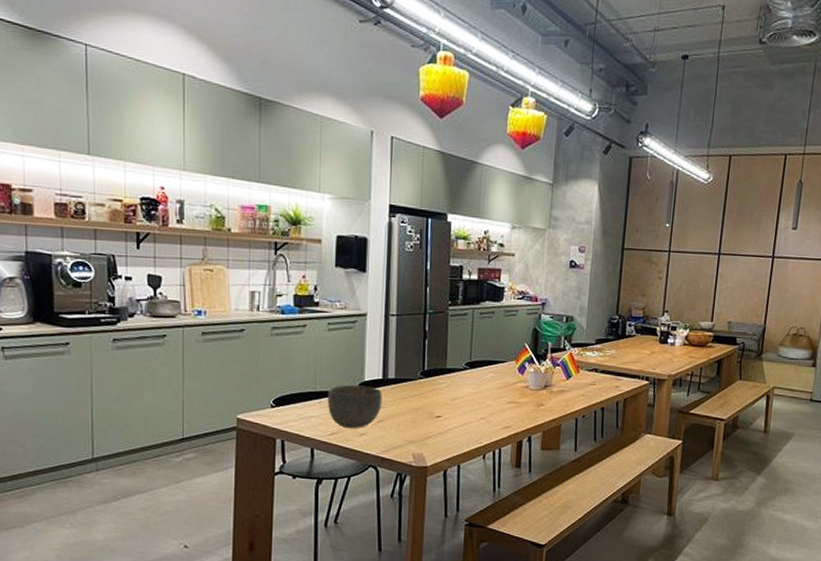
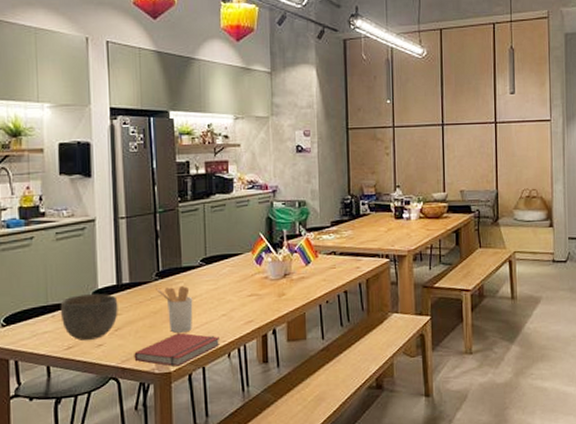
book: none [394,430,476,462] -> present [134,333,219,366]
utensil holder: none [420,386,454,431] -> present [156,286,193,333]

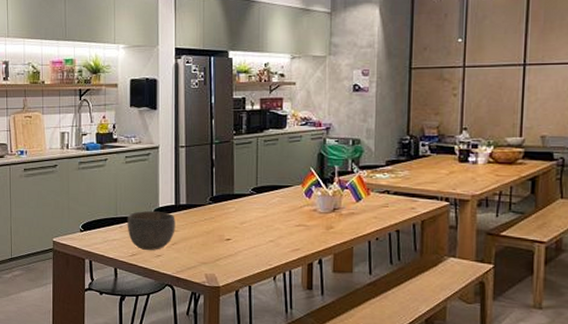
book: present [134,333,219,366] -> none [188,252,266,282]
utensil holder: present [156,286,193,333] -> none [209,211,243,253]

